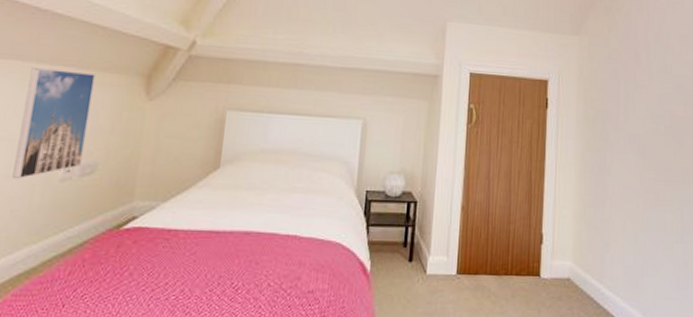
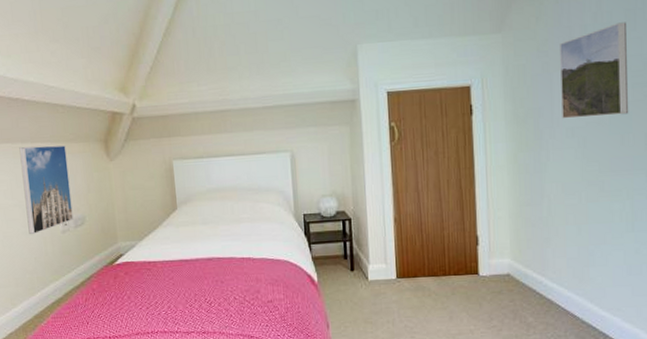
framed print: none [626,45,681,129] -> present [560,22,629,119]

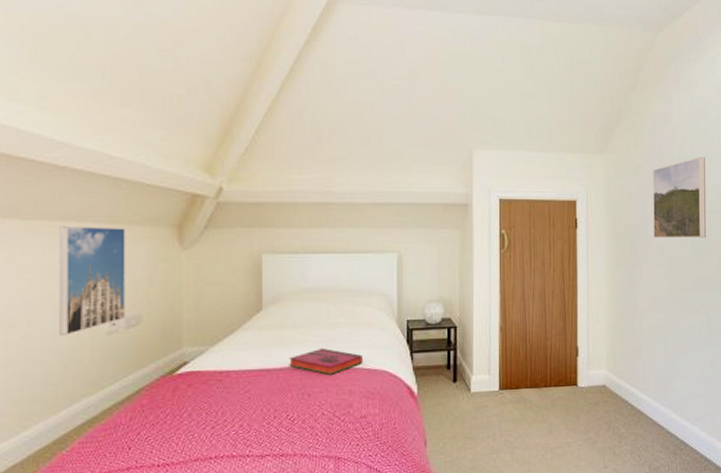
hardback book: none [203,240,266,264] -> present [289,347,362,375]

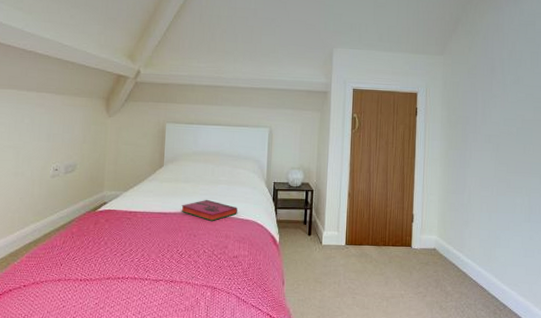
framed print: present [59,225,125,336] -> none [18,94,69,176]
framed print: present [653,157,707,239] -> none [483,60,531,130]

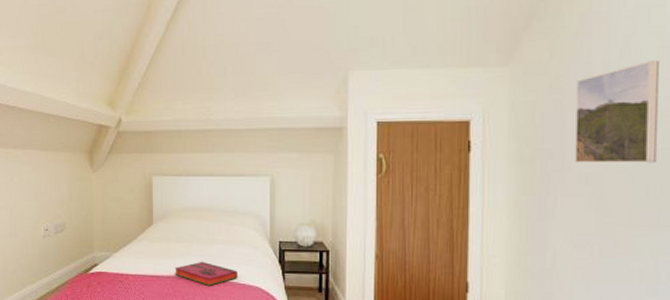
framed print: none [483,60,531,130] -> present [575,60,659,163]

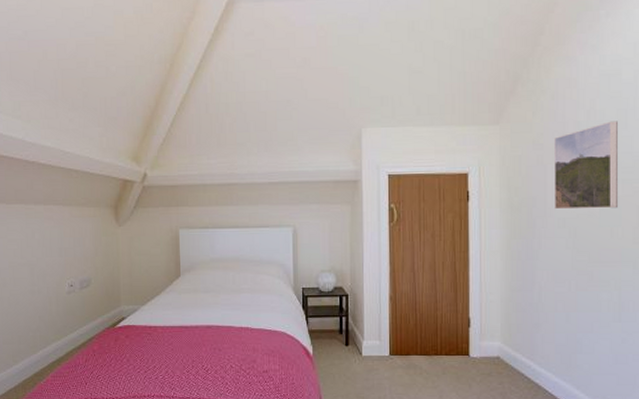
hardback book: present [175,261,237,286] -> none [203,310,264,333]

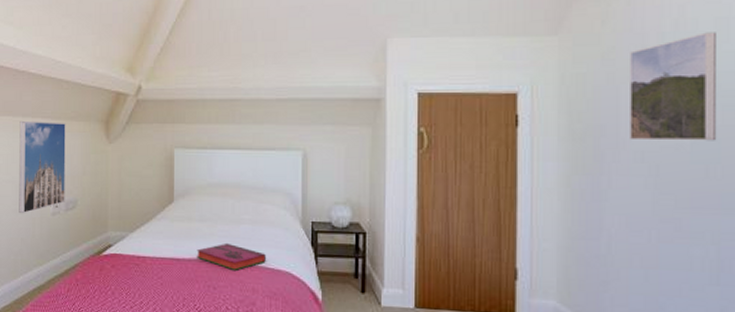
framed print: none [32,208,79,294] -> present [19,120,66,214]
hardback book: none [203,310,264,333] -> present [197,242,266,270]

